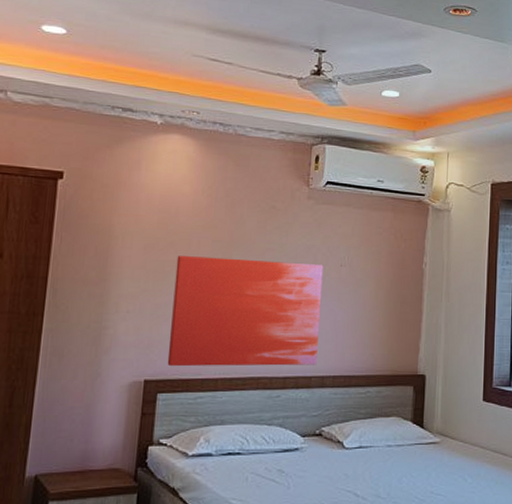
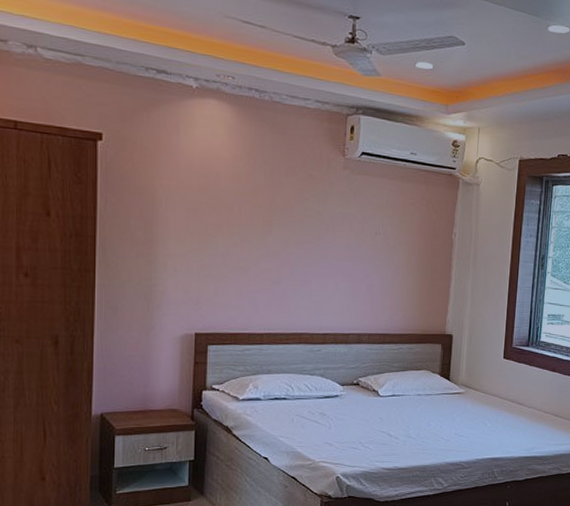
wall art: present [167,256,324,367] -> none [215,219,359,324]

